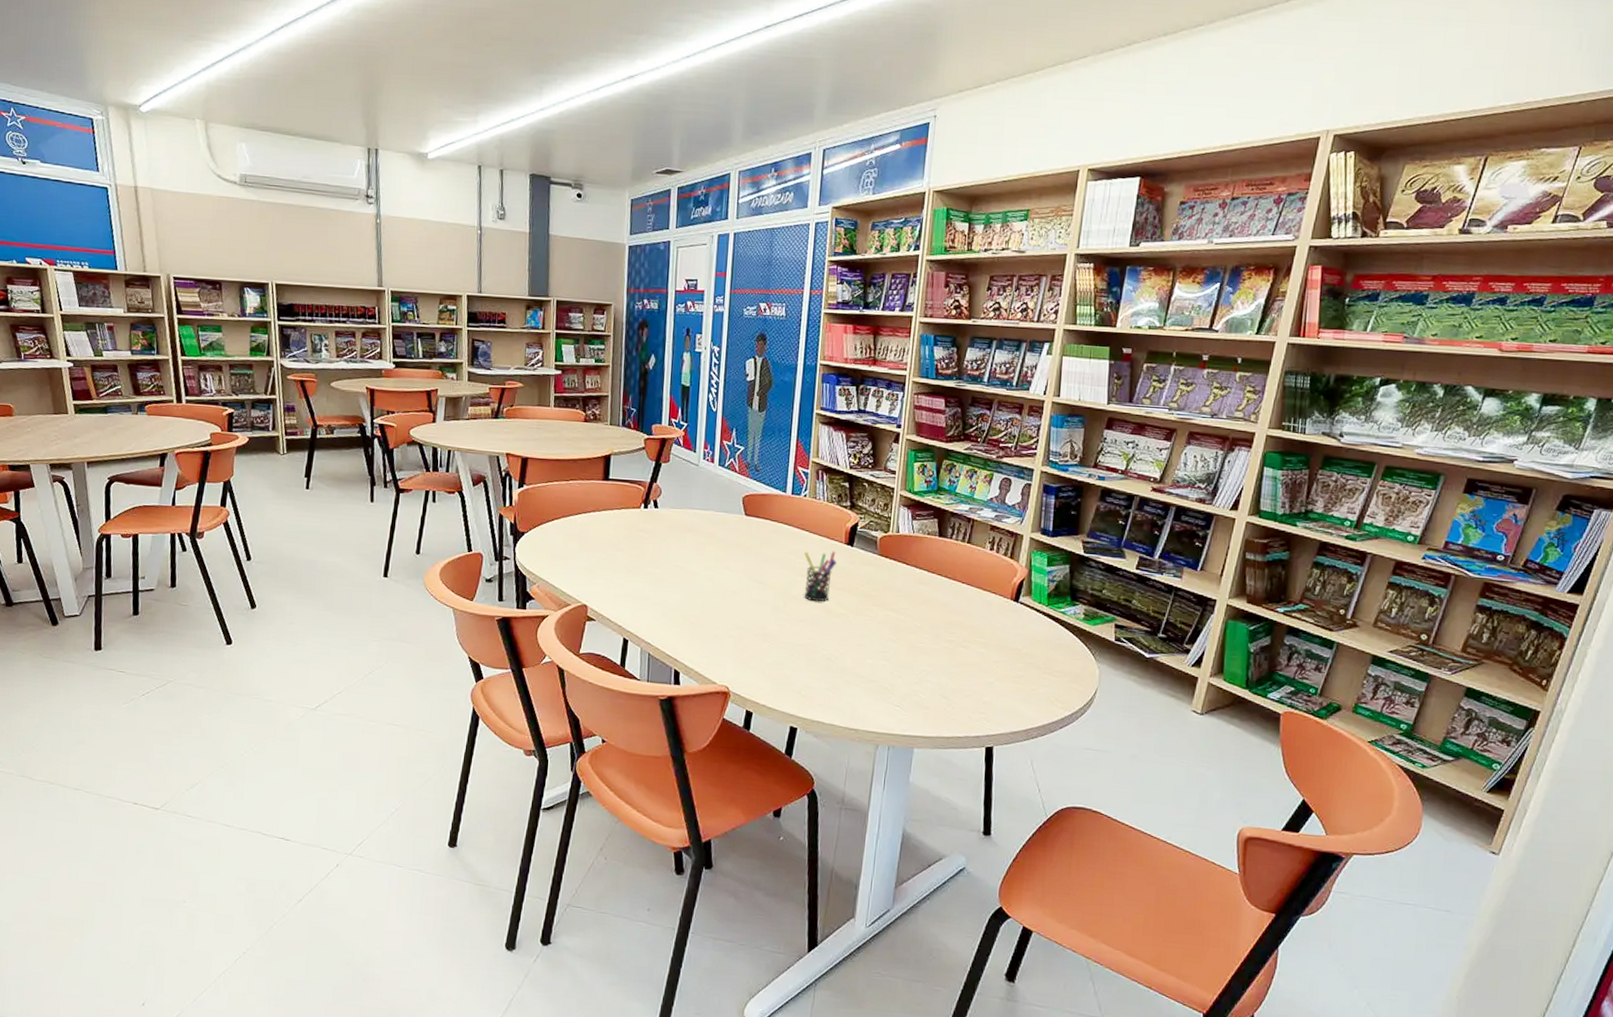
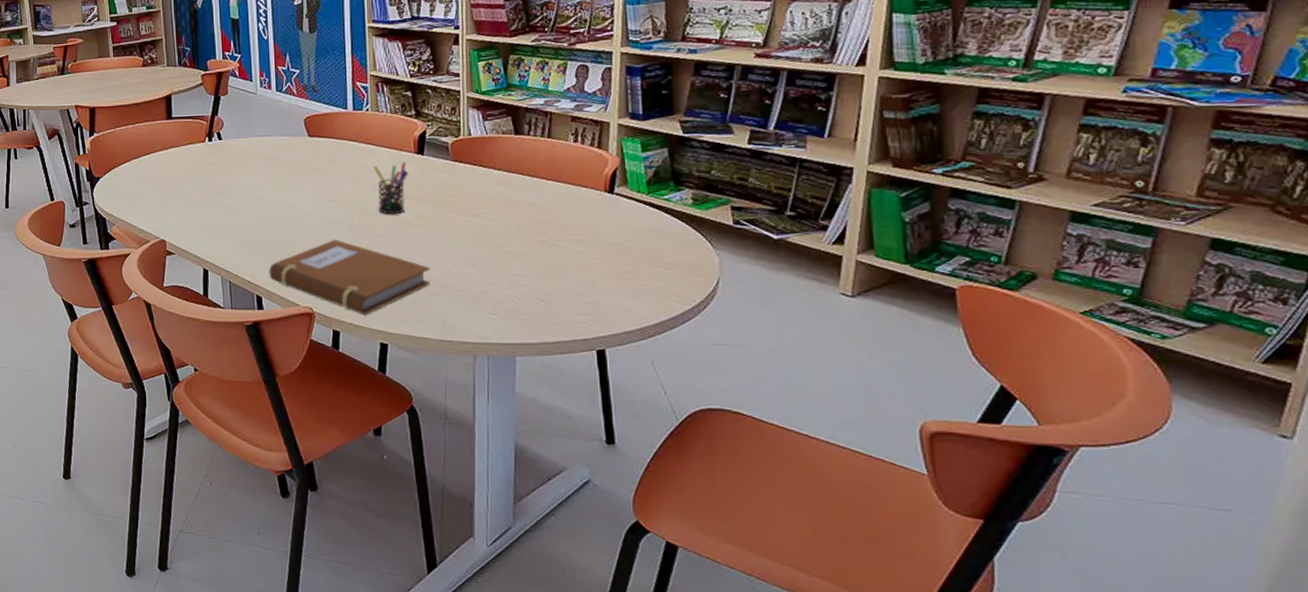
notebook: none [689,621,846,698] -> present [269,240,431,314]

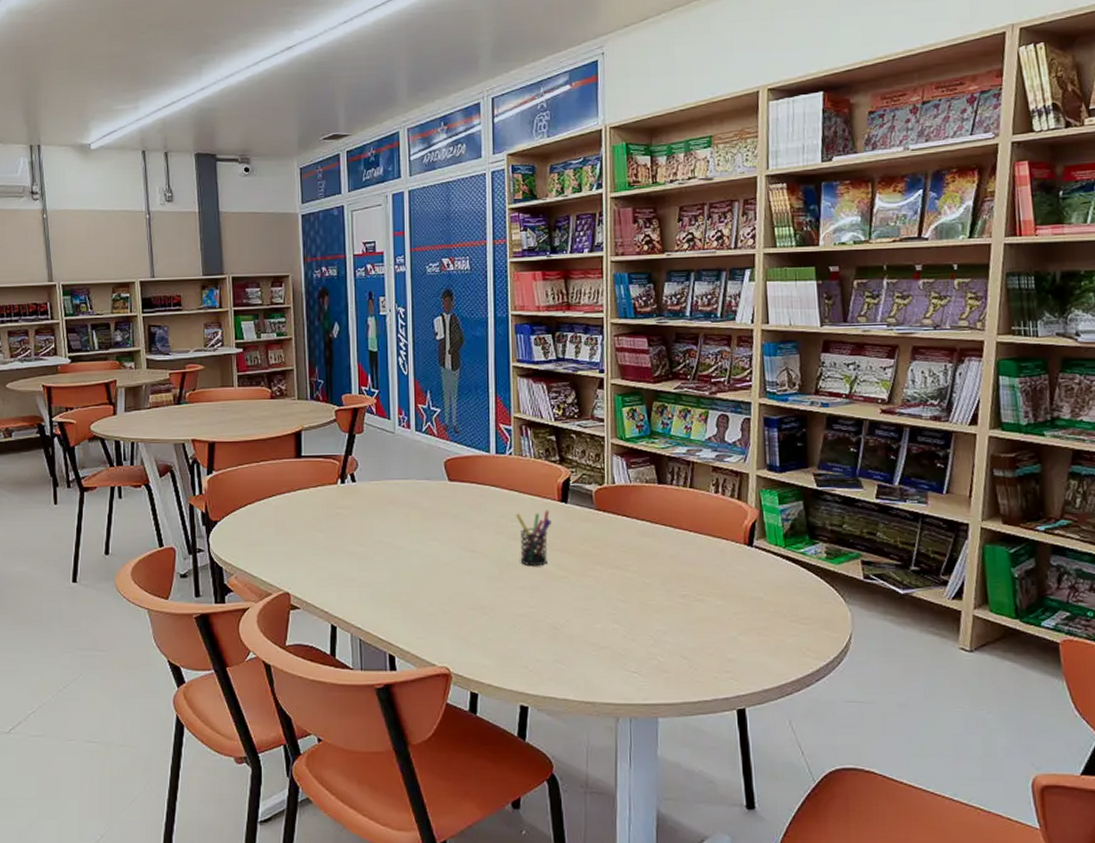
notebook: present [269,240,431,314] -> none [403,593,573,674]

